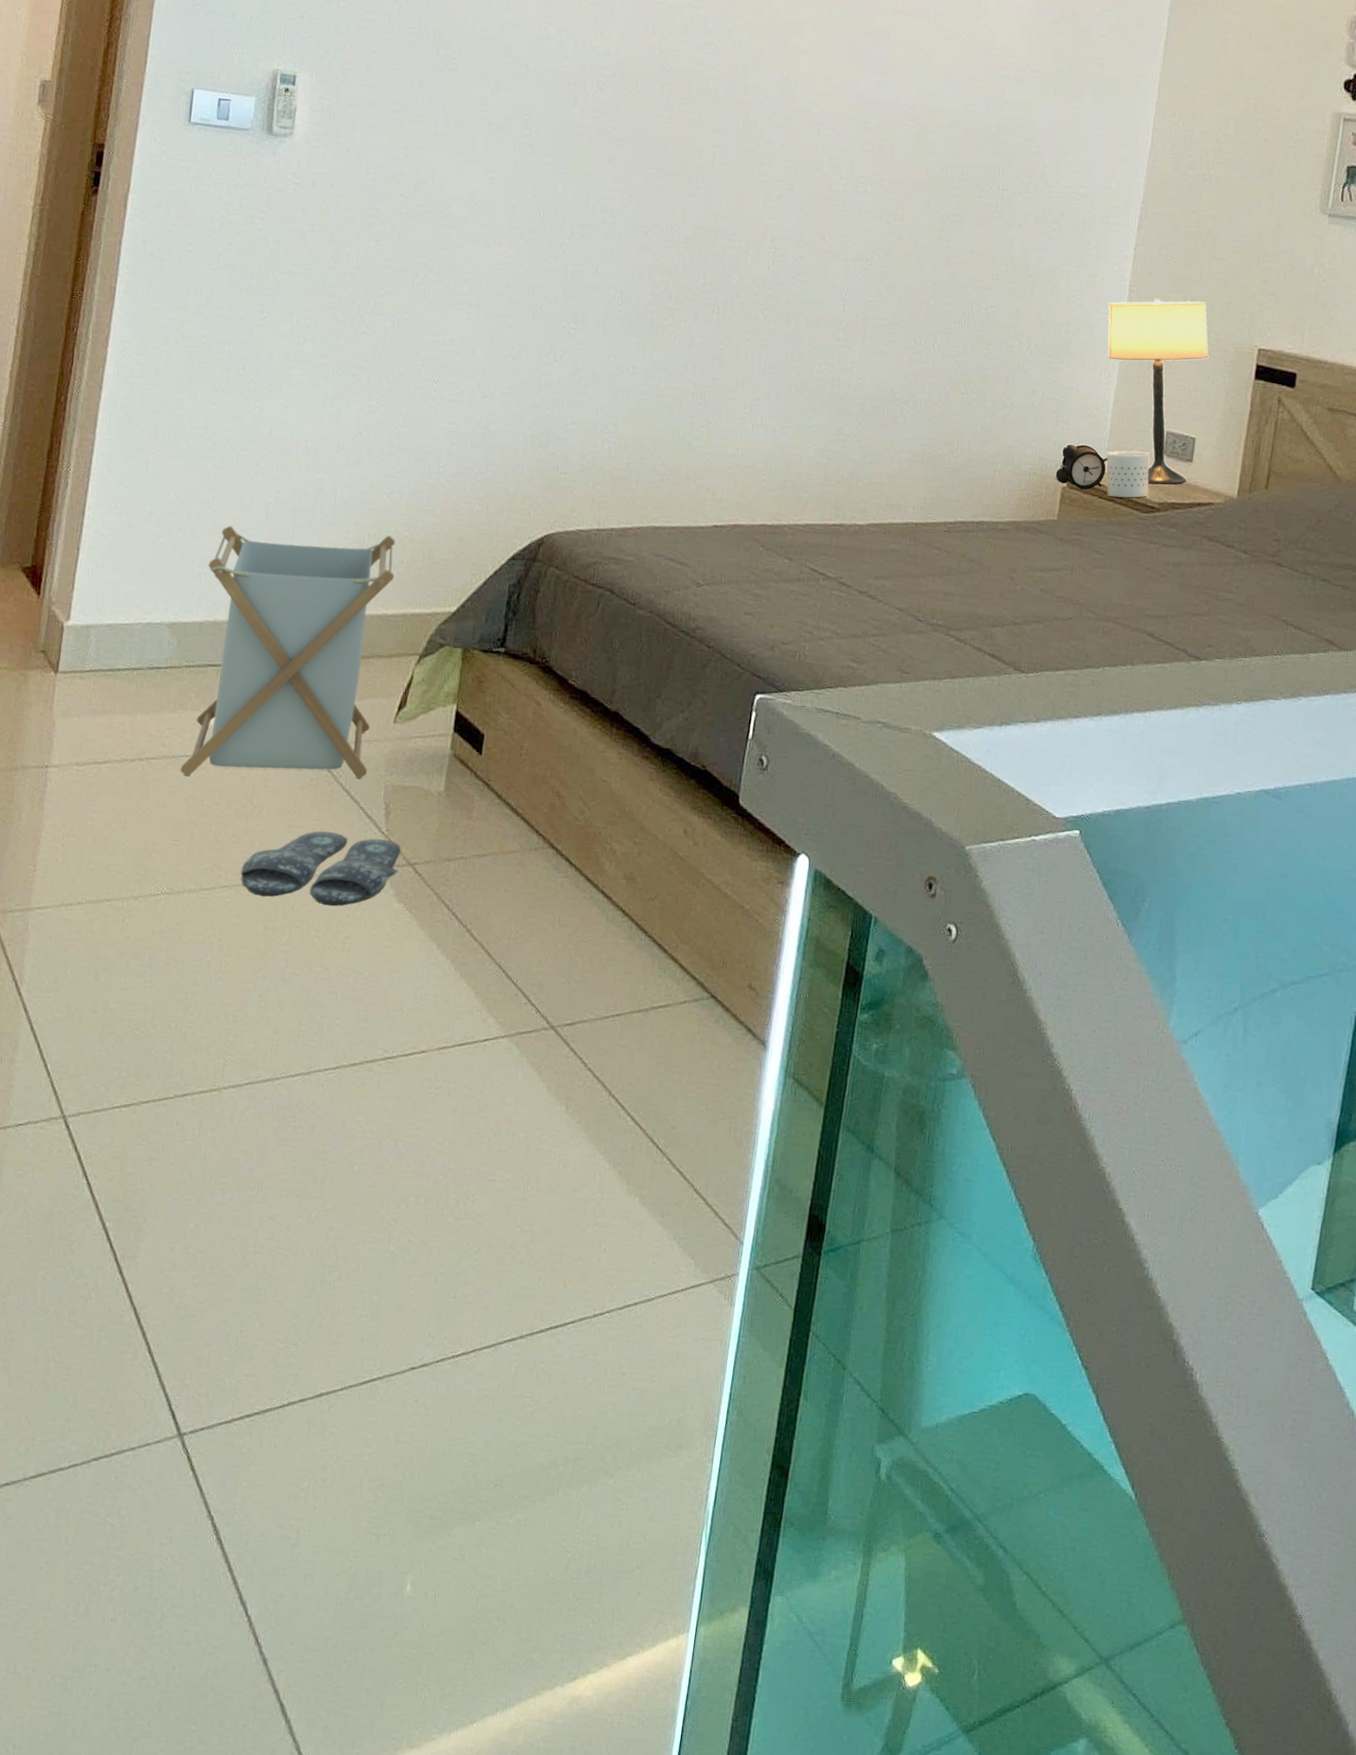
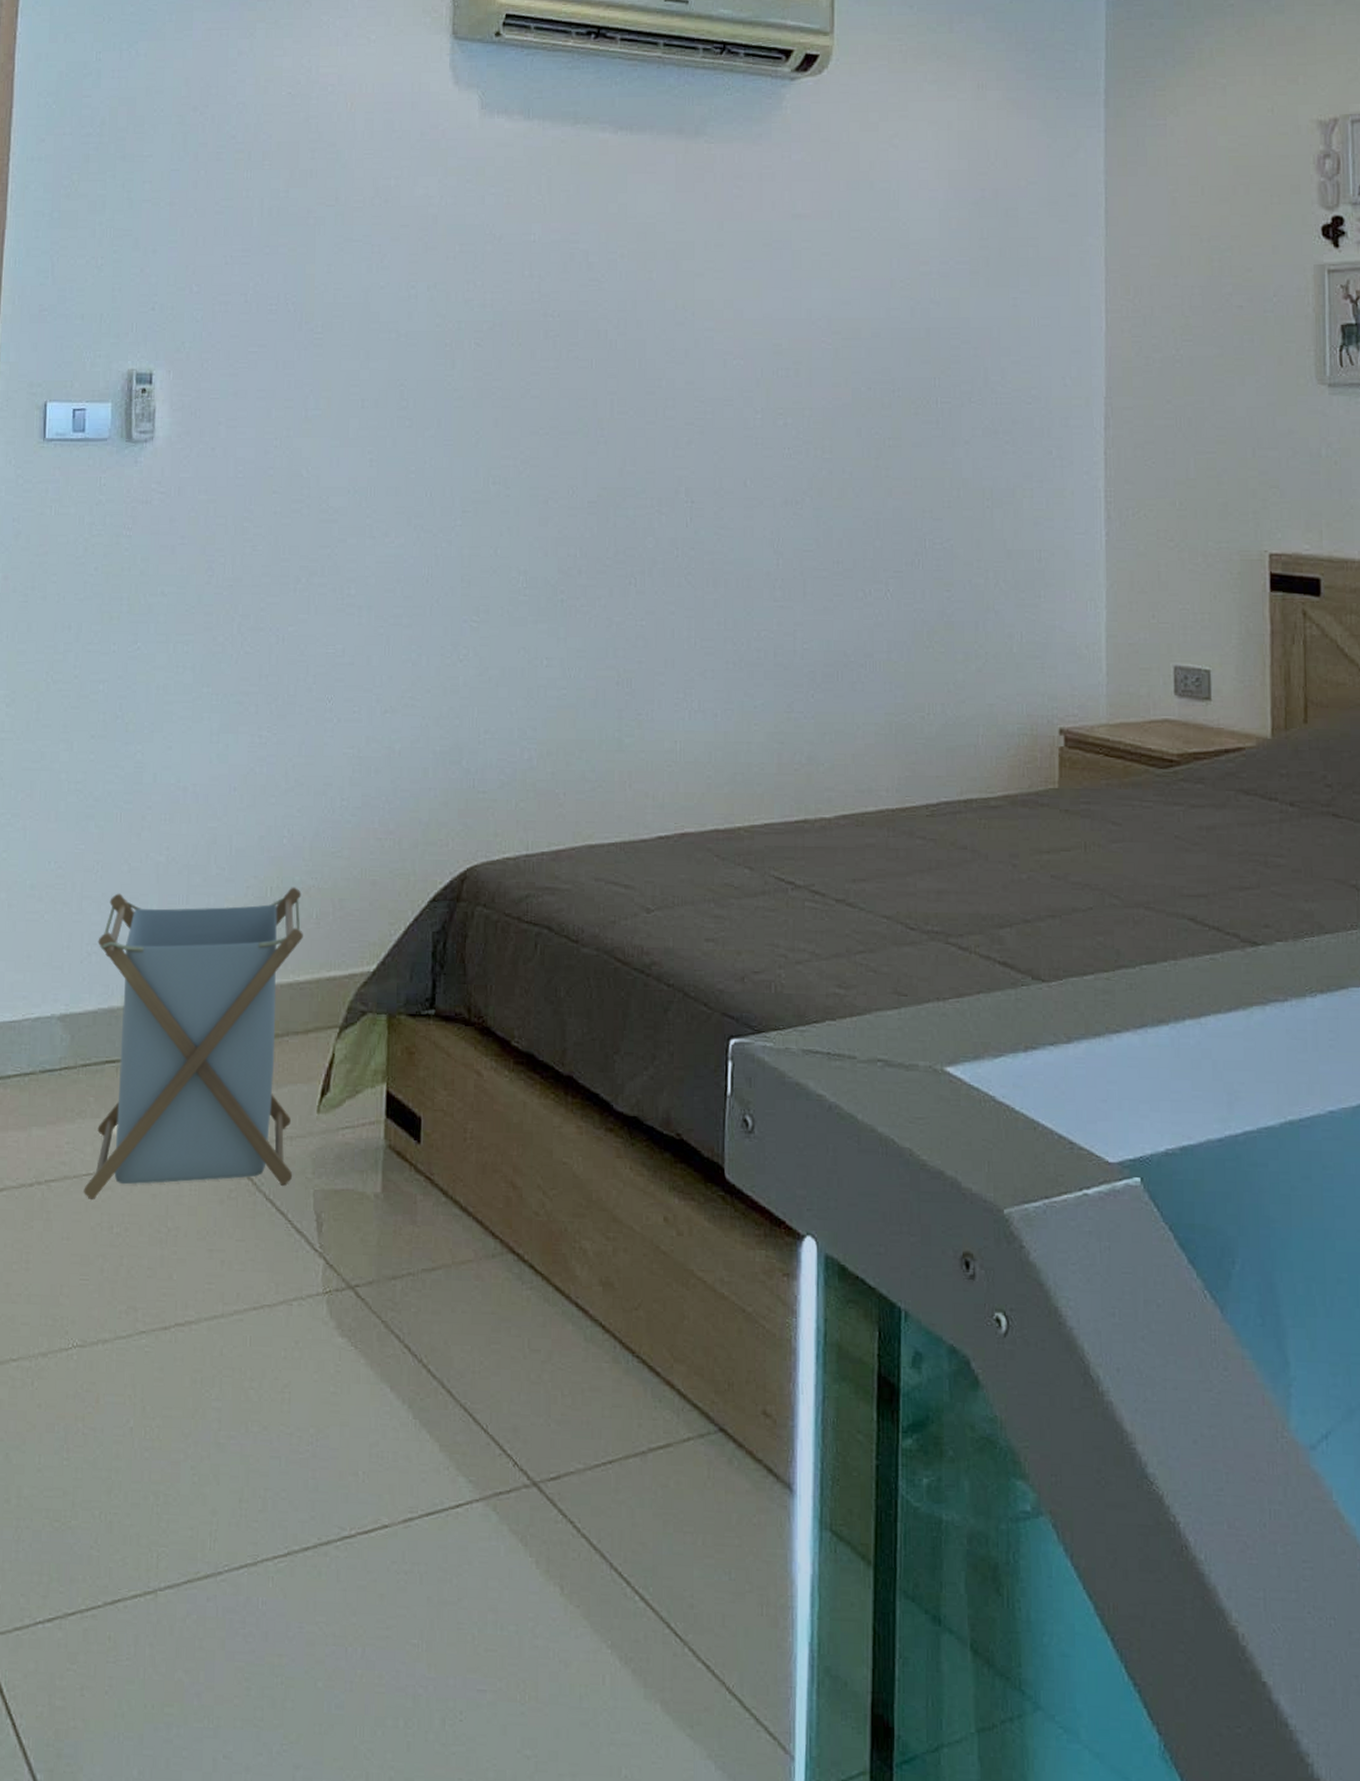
slippers: present [240,831,401,905] -> none [159,1253,338,1346]
alarm clock: present [1055,444,1108,490] -> none [1049,693,1109,748]
mug: present [1106,451,1150,498] -> none [1106,694,1164,753]
table lamp: present [1107,299,1208,485] -> none [1083,506,1211,733]

